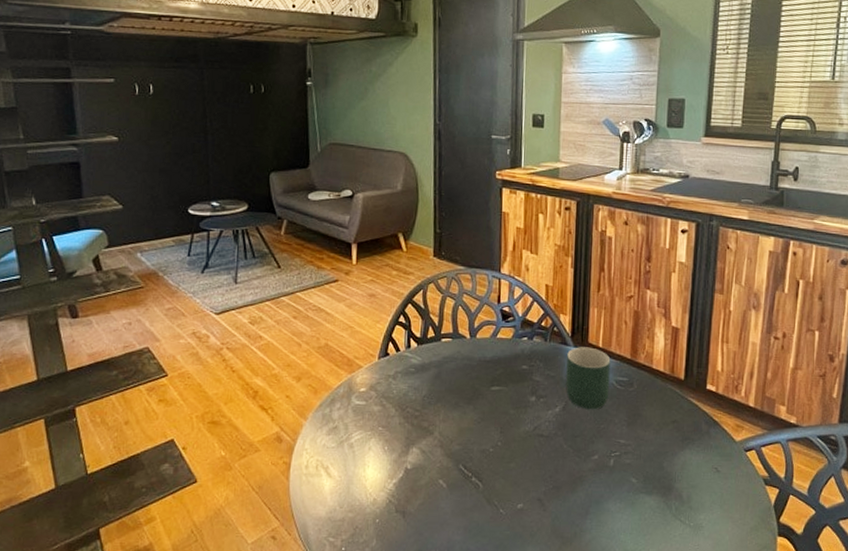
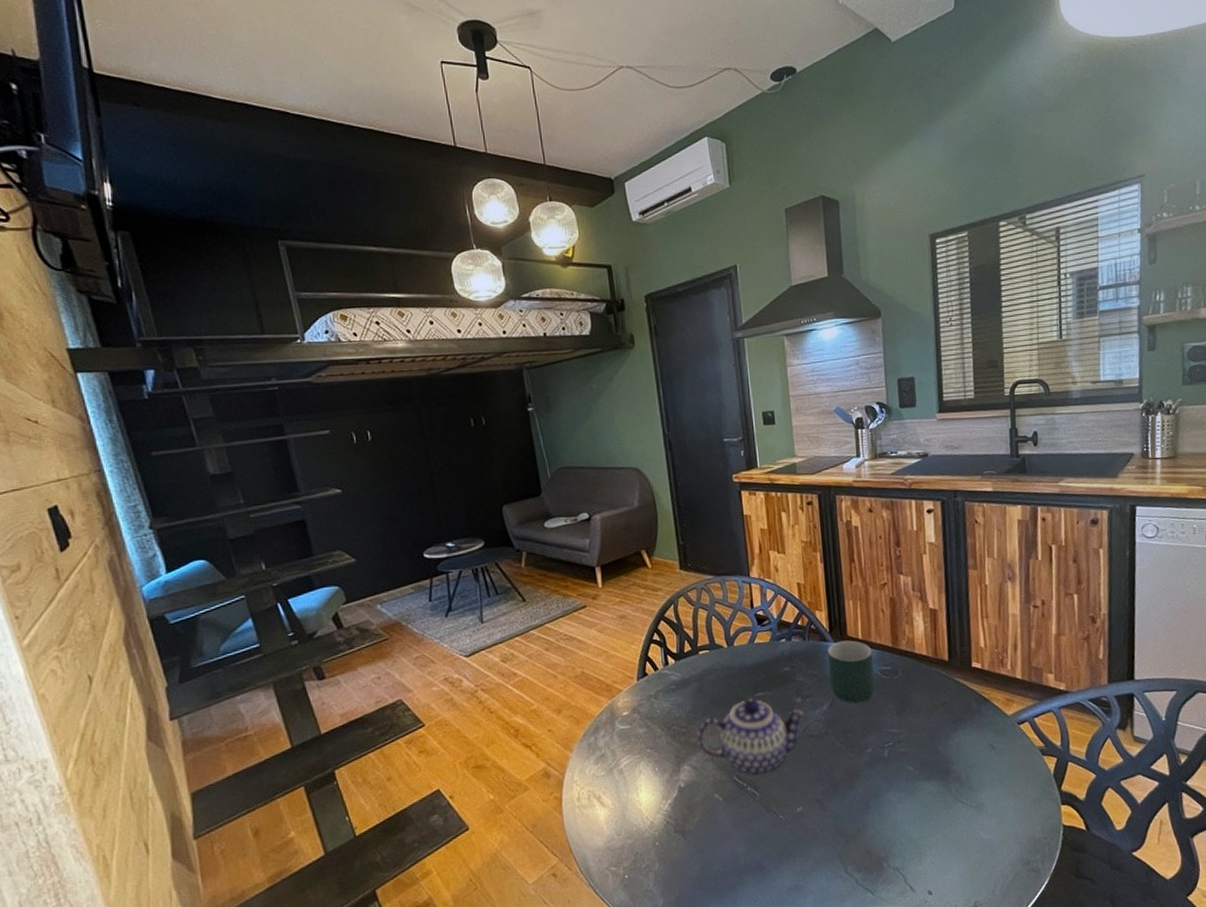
teapot: none [430,390,536,466] -> present [697,698,803,775]

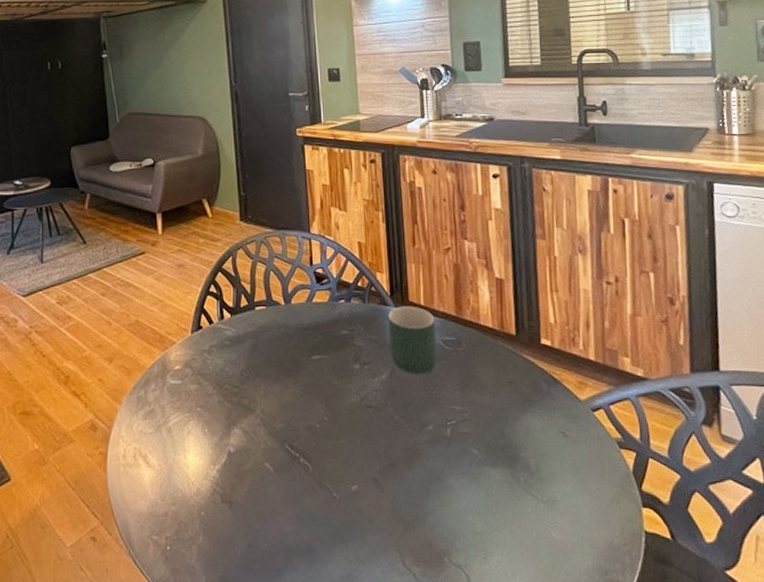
teapot: present [697,698,803,775] -> none [250,360,361,445]

